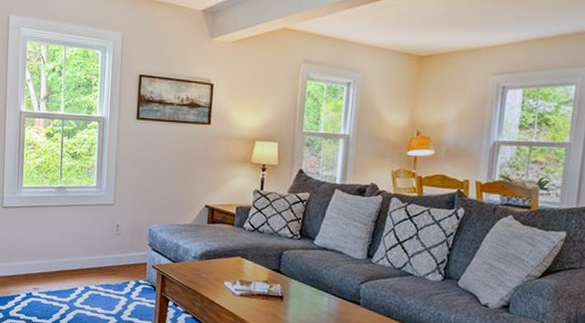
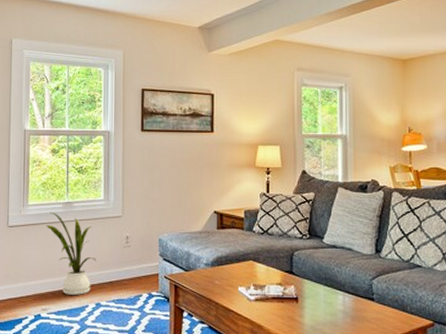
house plant: none [39,195,87,278] -> present [46,212,96,295]

